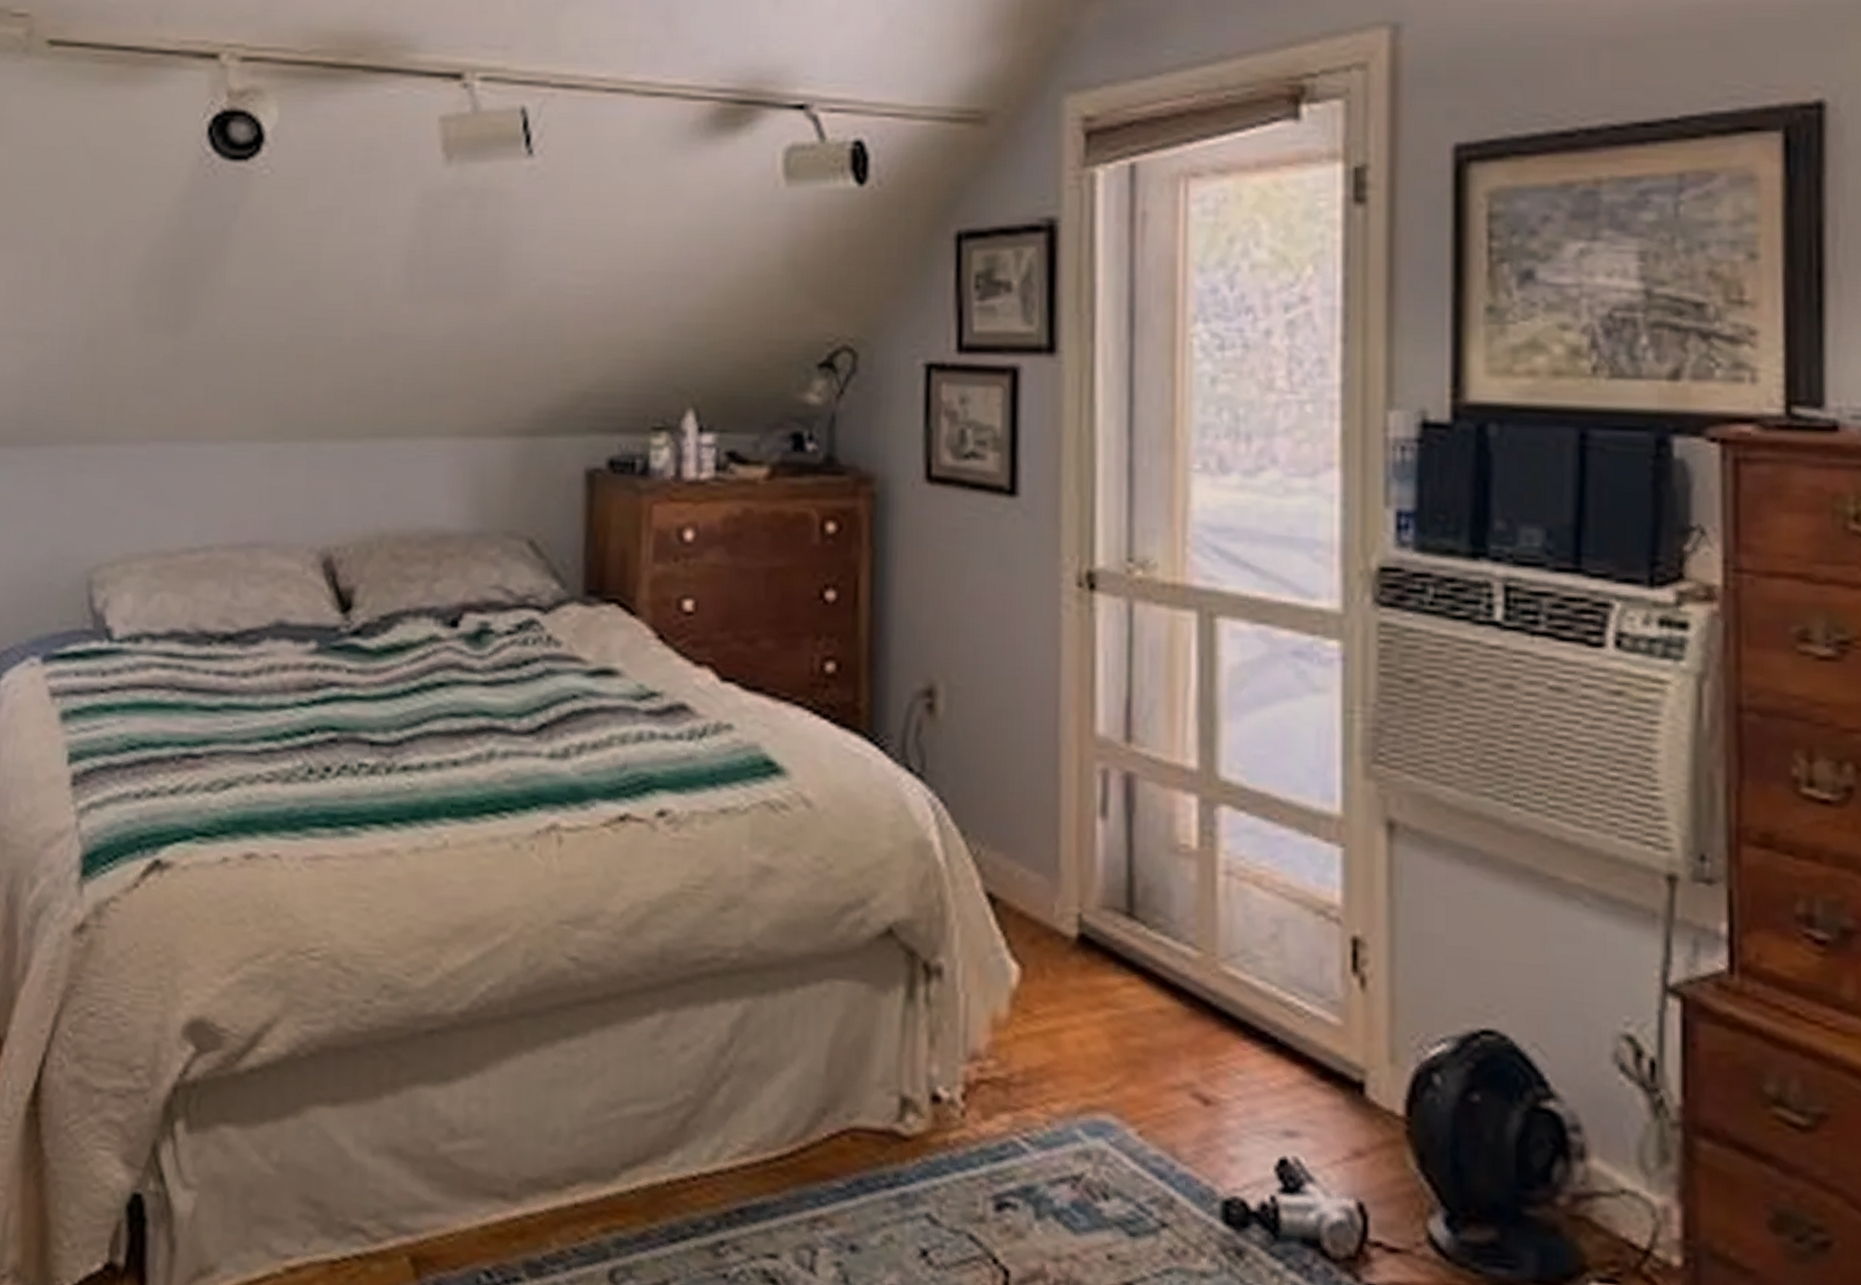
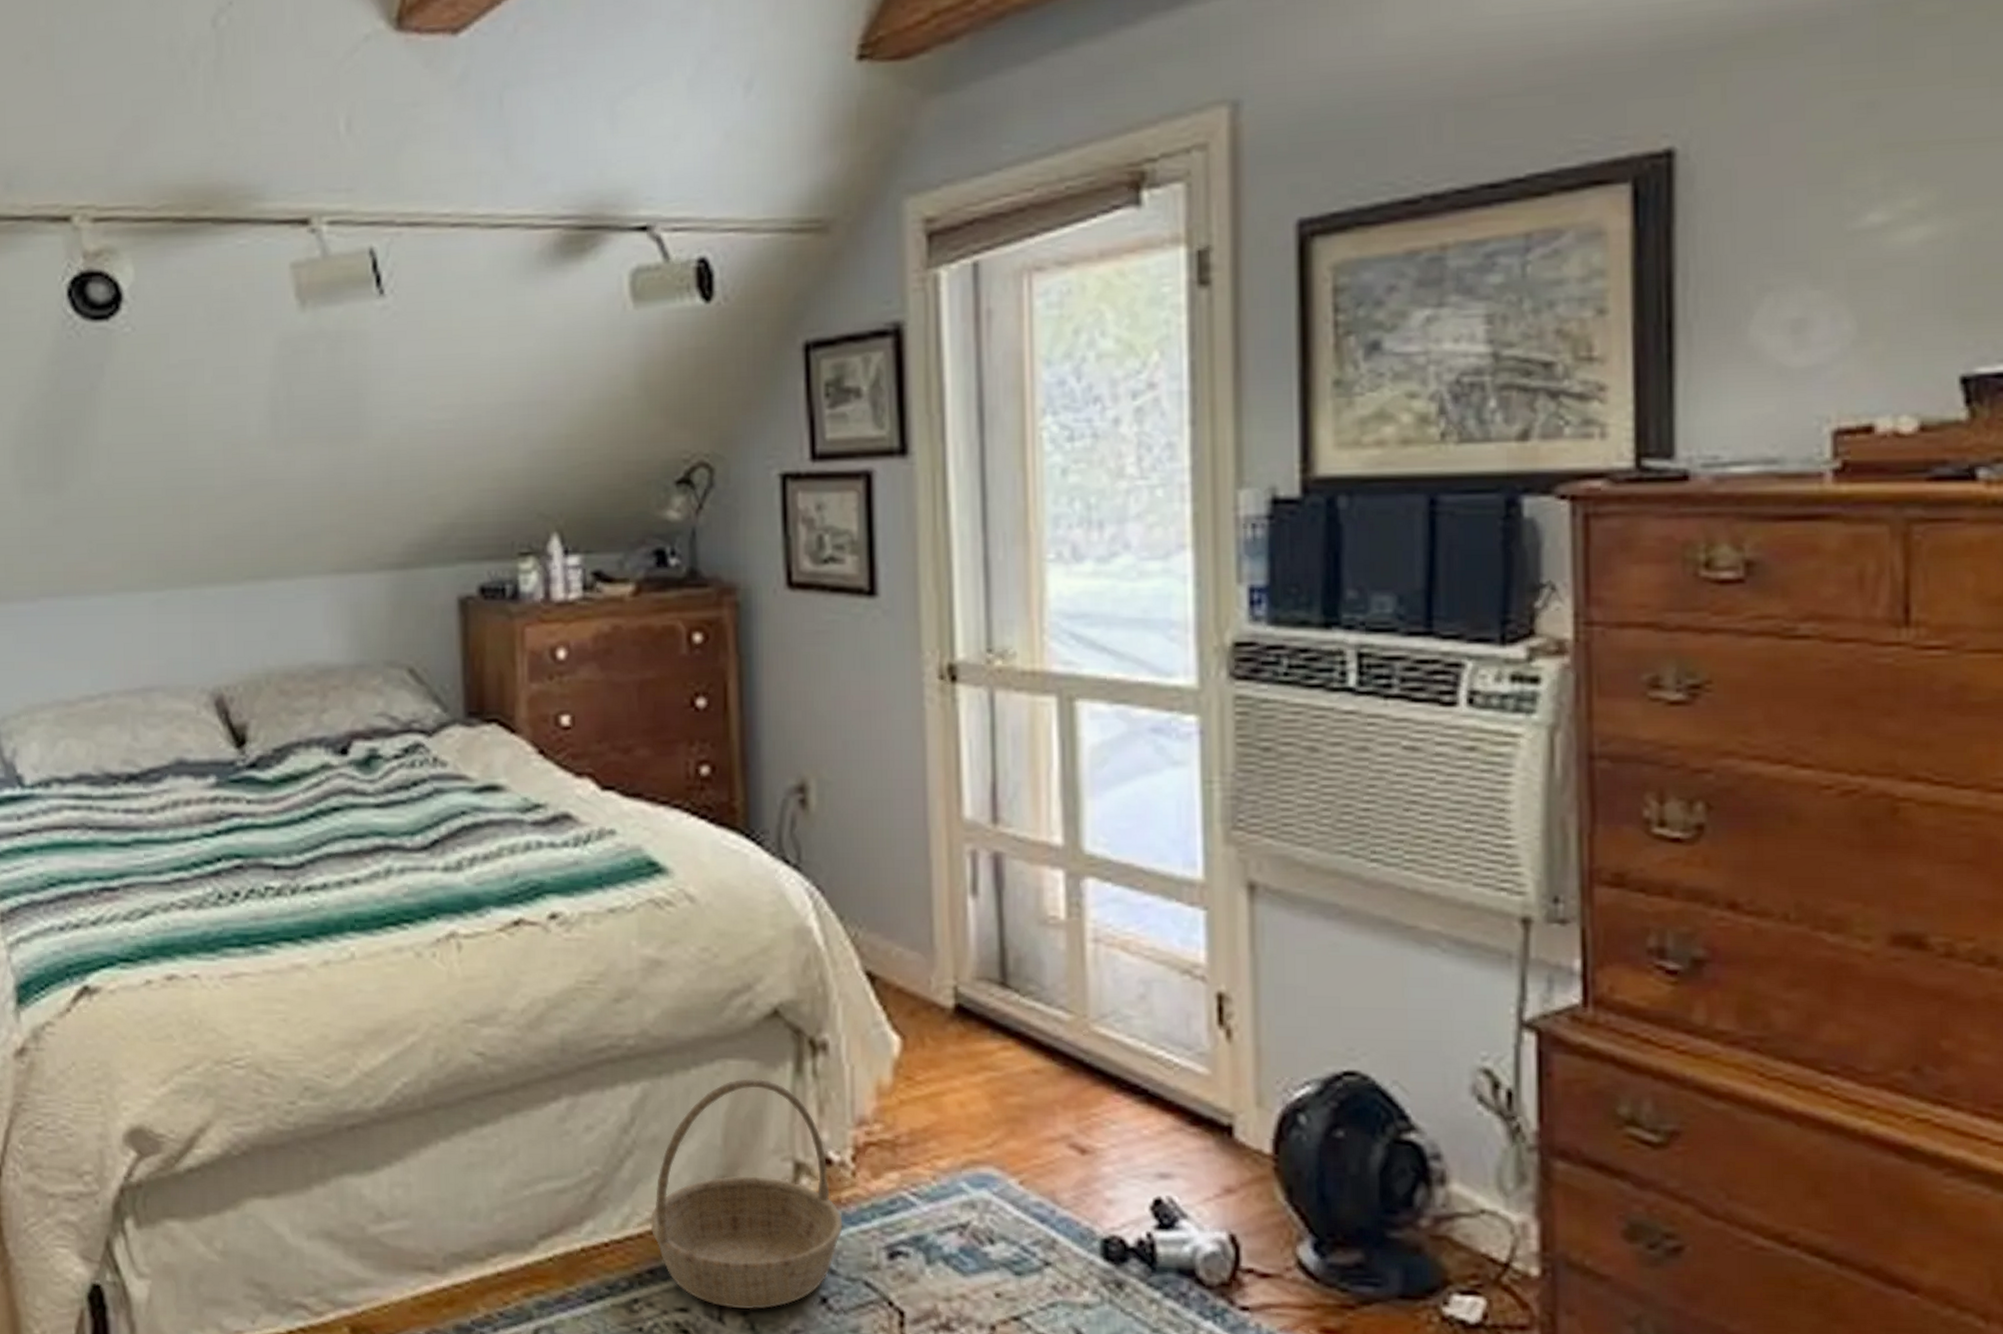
basket: none [743,1002,949,1260] -> present [650,1079,843,1310]

